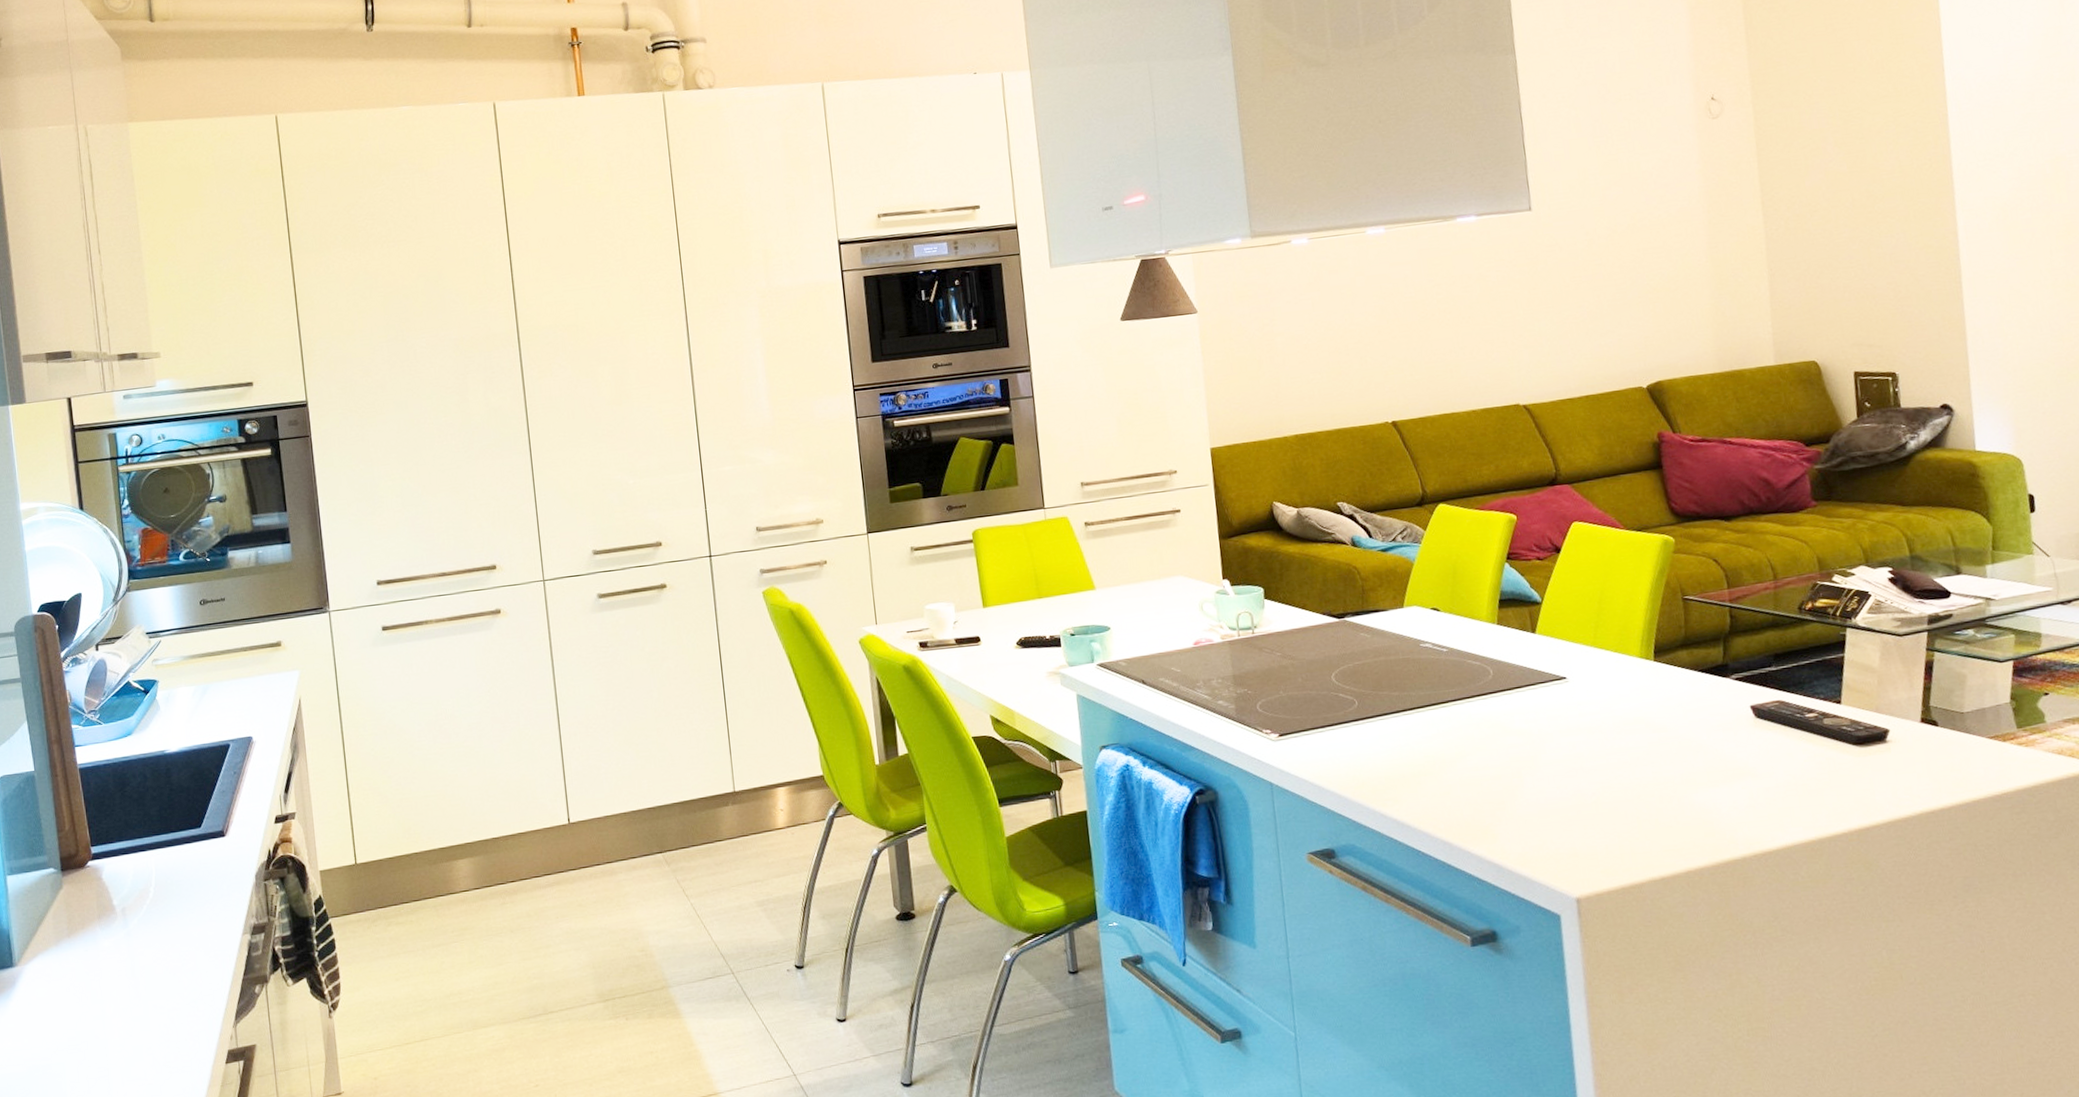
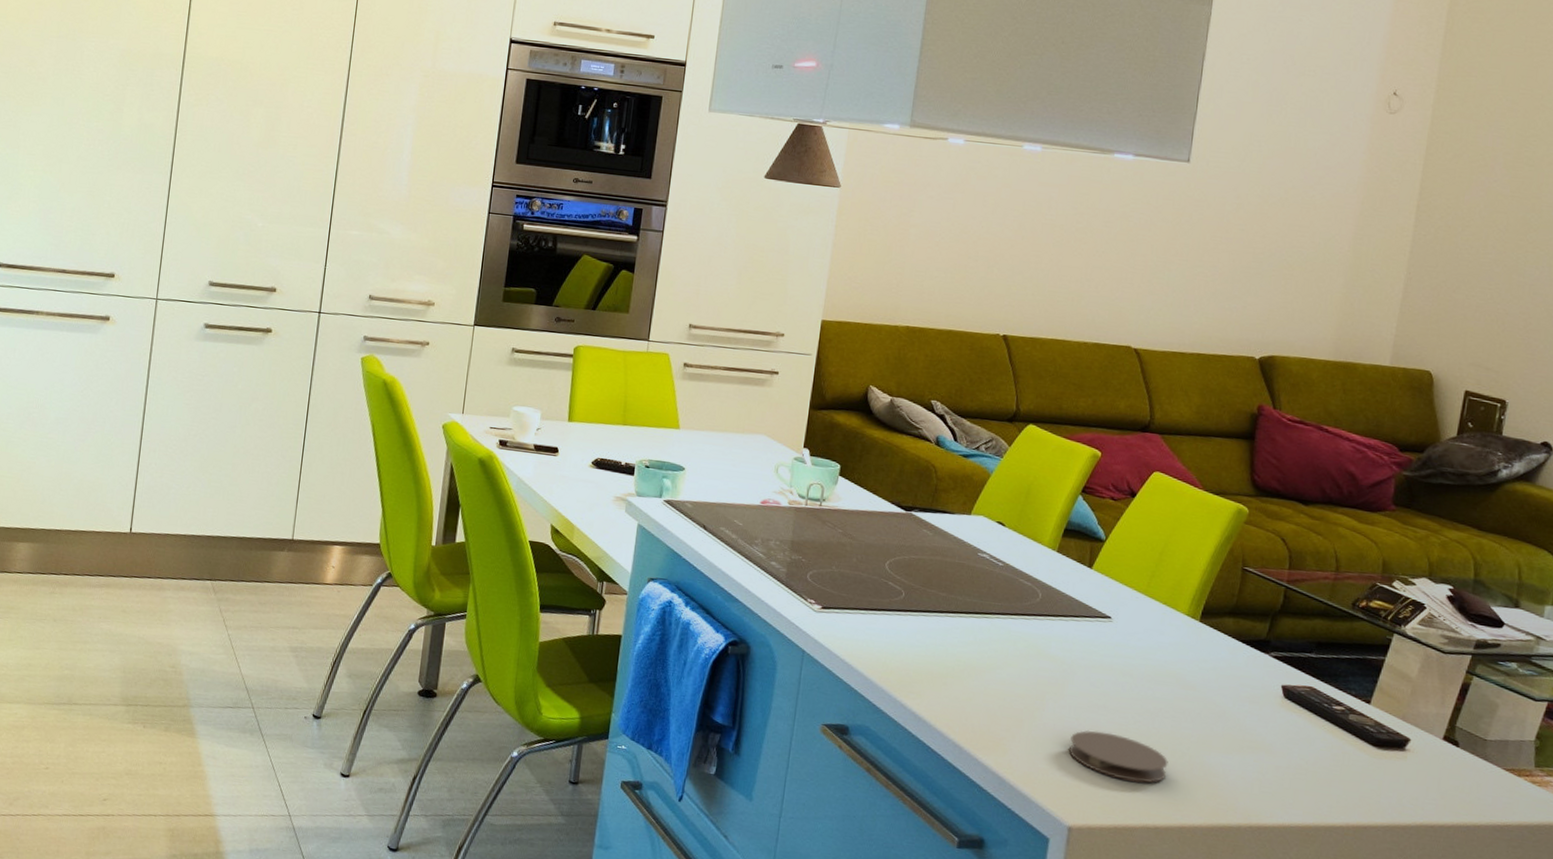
coaster: none [1556,793,1660,838] -> present [1068,730,1168,783]

